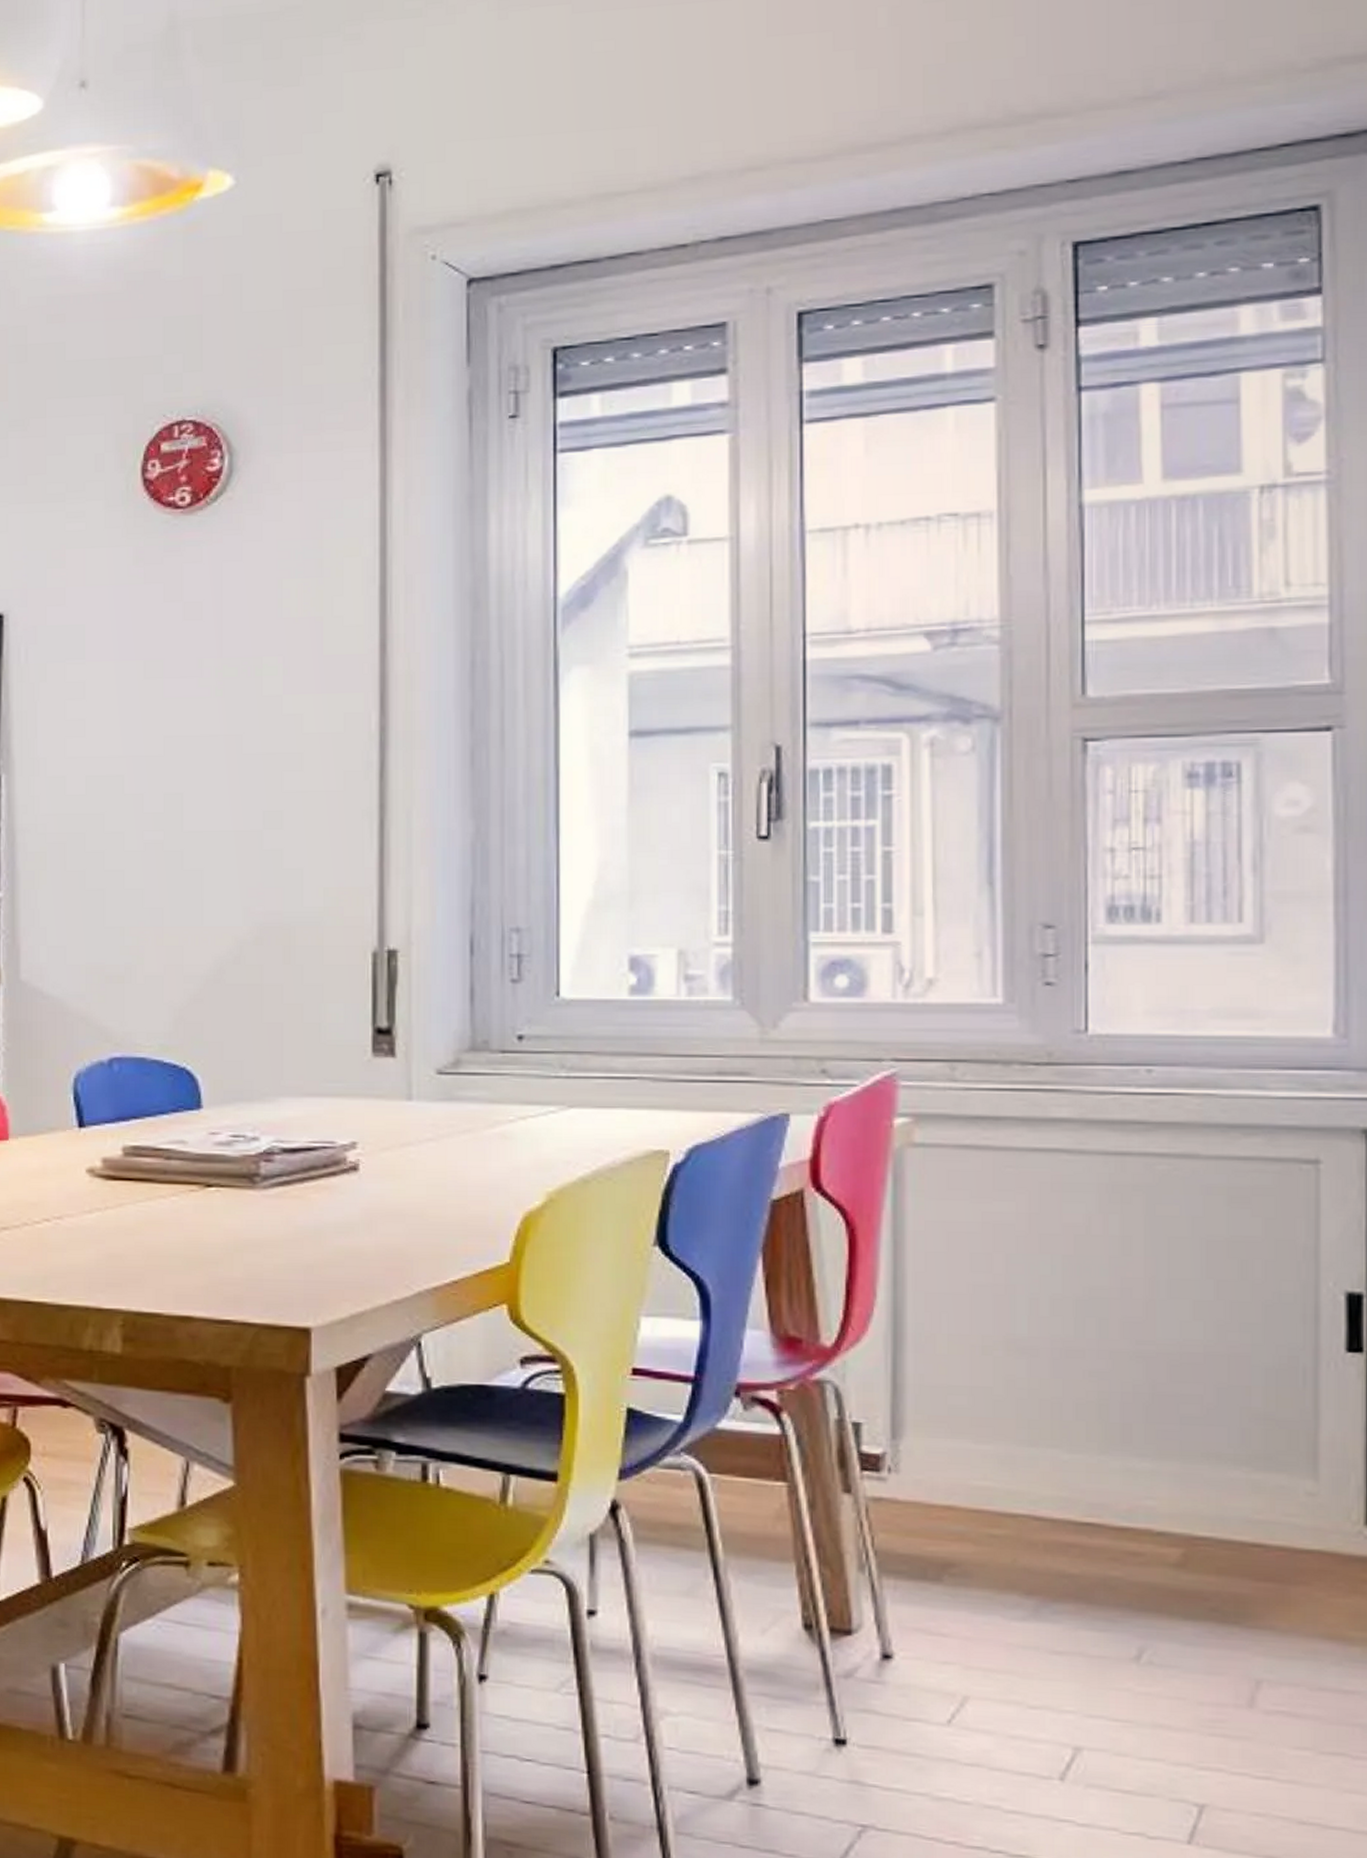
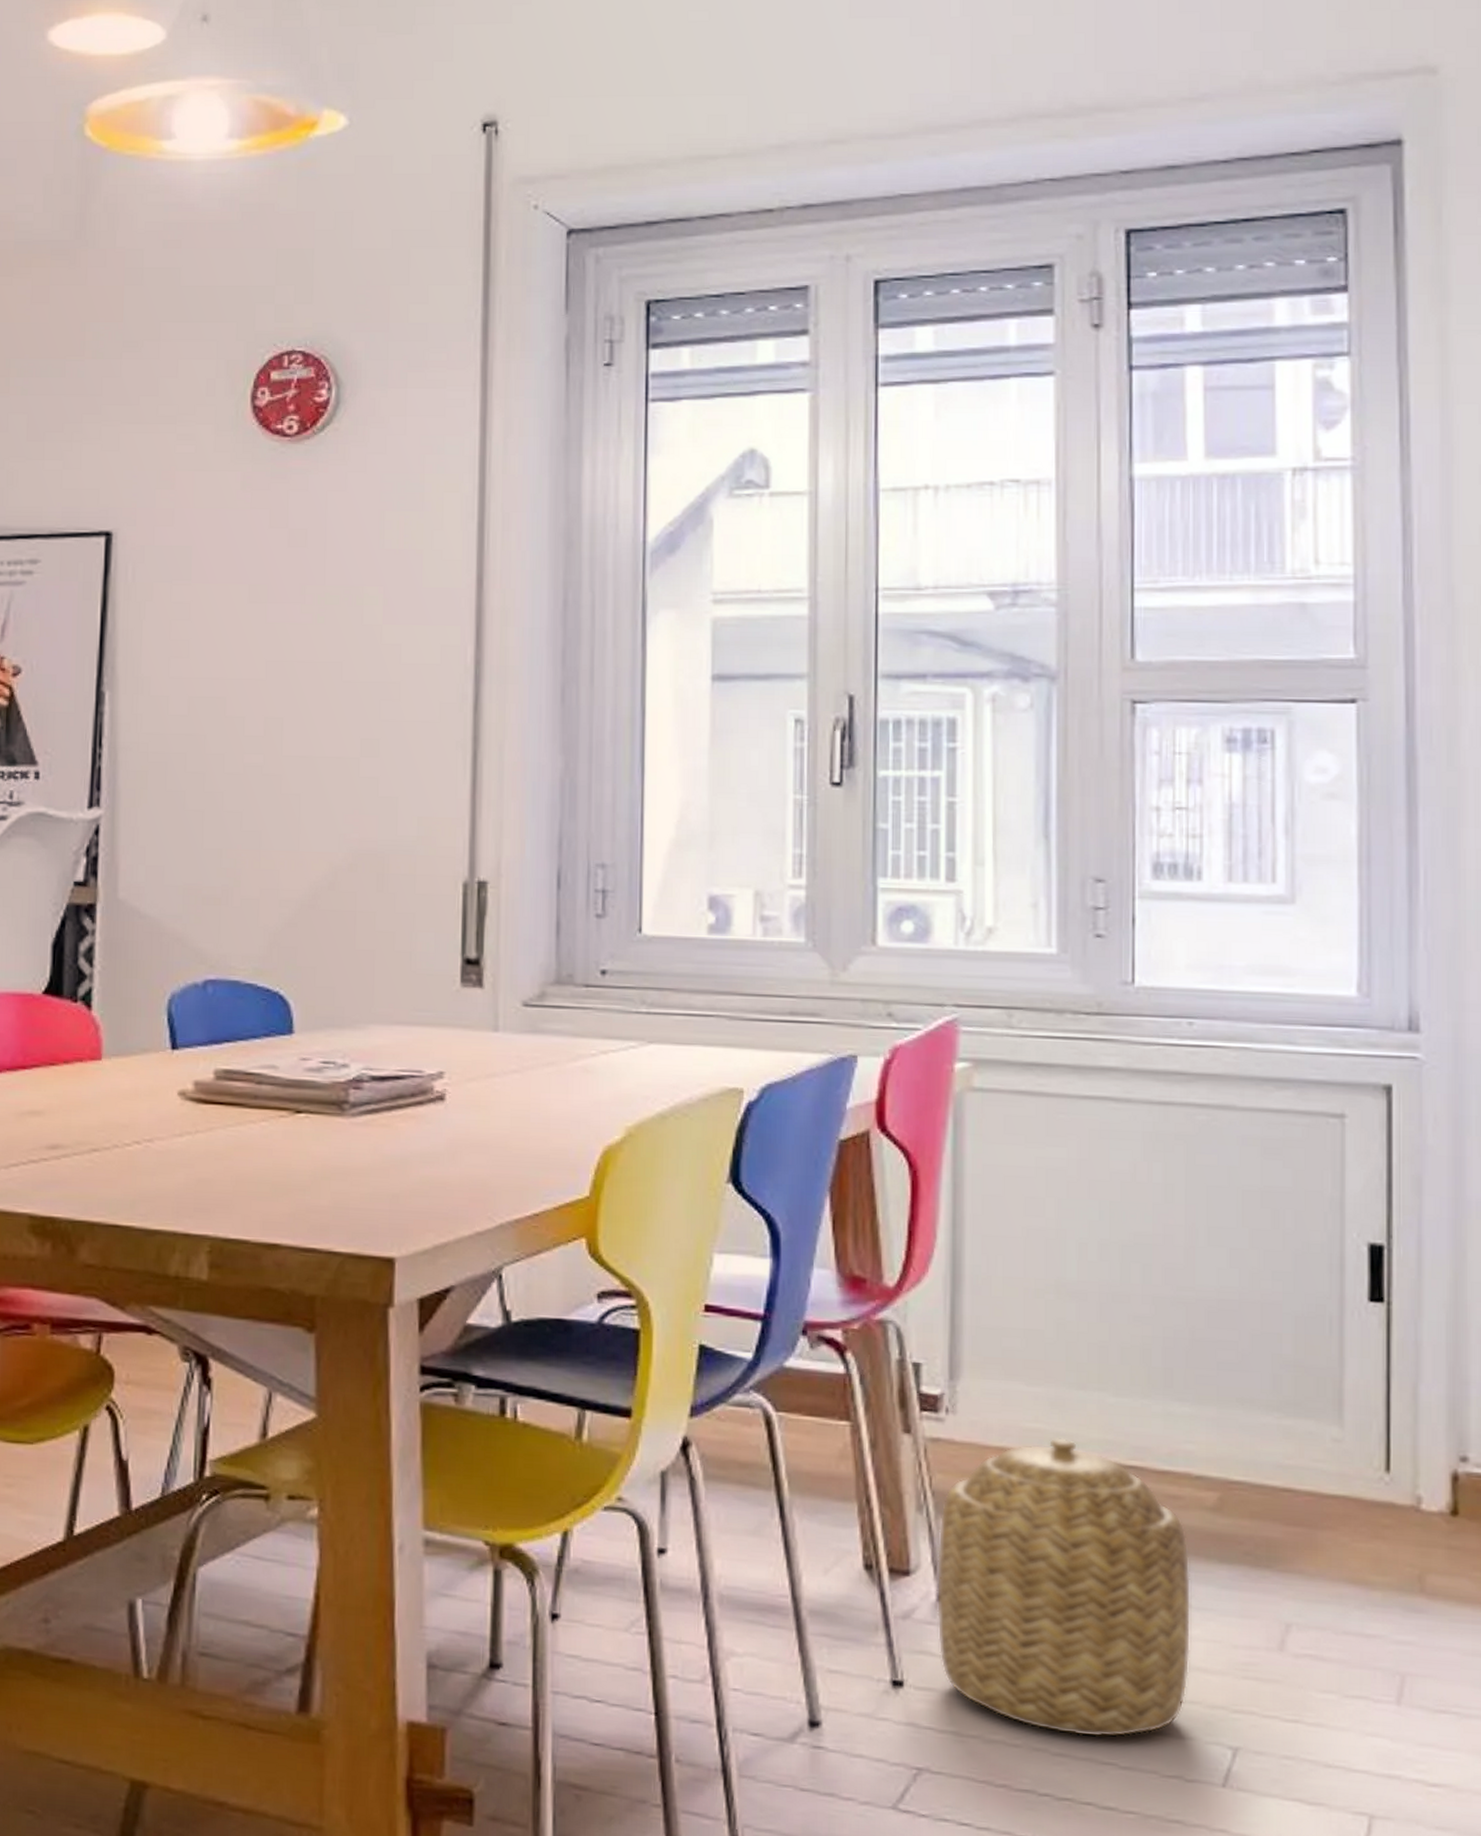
basket: none [880,1495,1154,1795] -> present [936,1438,1192,1738]

